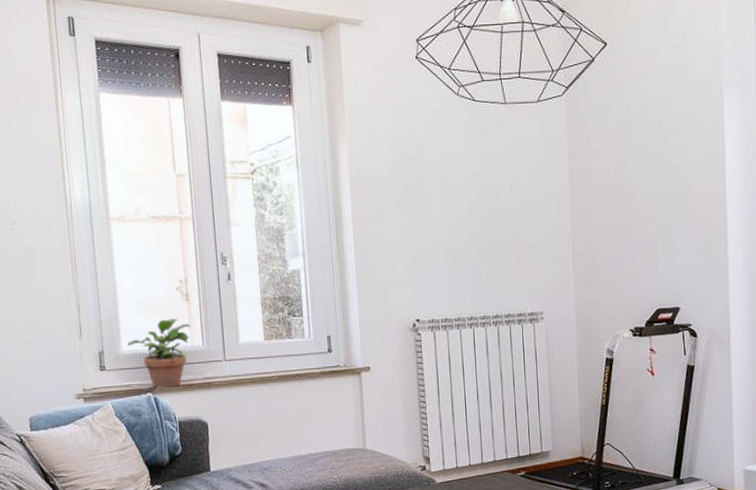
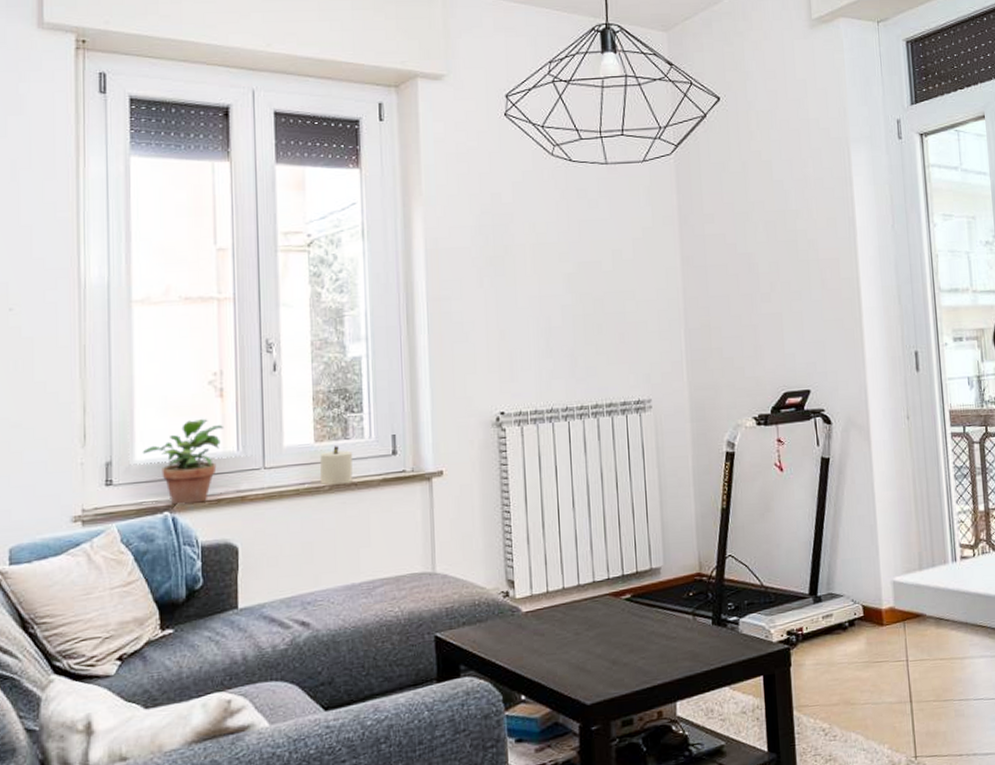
candle: none [269,343,297,376] -> present [319,446,353,486]

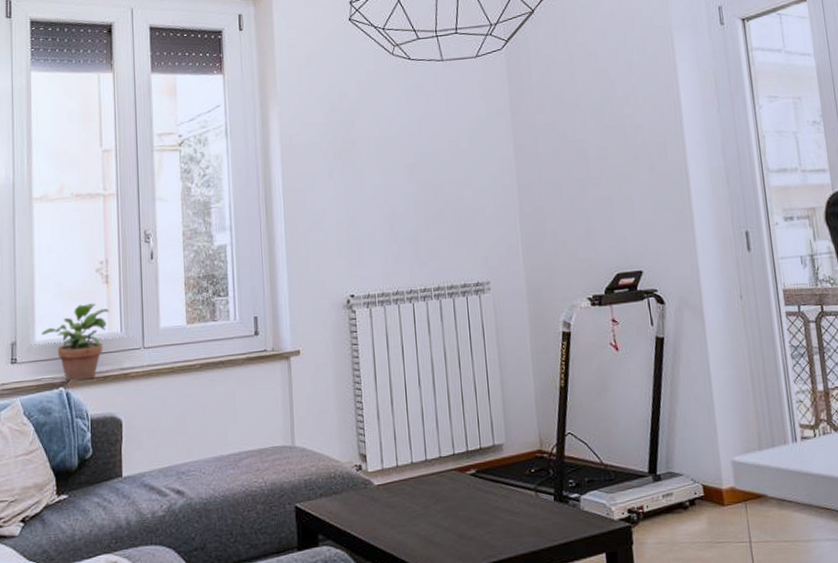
candle: present [319,446,353,486] -> none [191,327,220,364]

